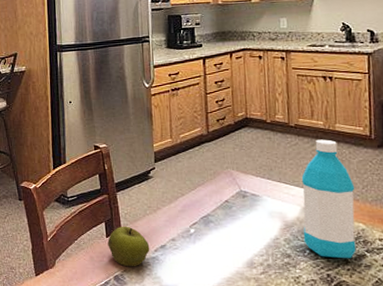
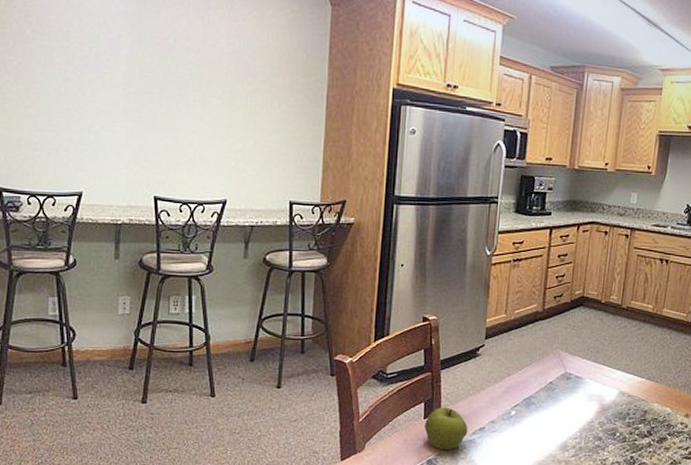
water bottle: present [301,139,357,258] -> none [616,323,669,441]

